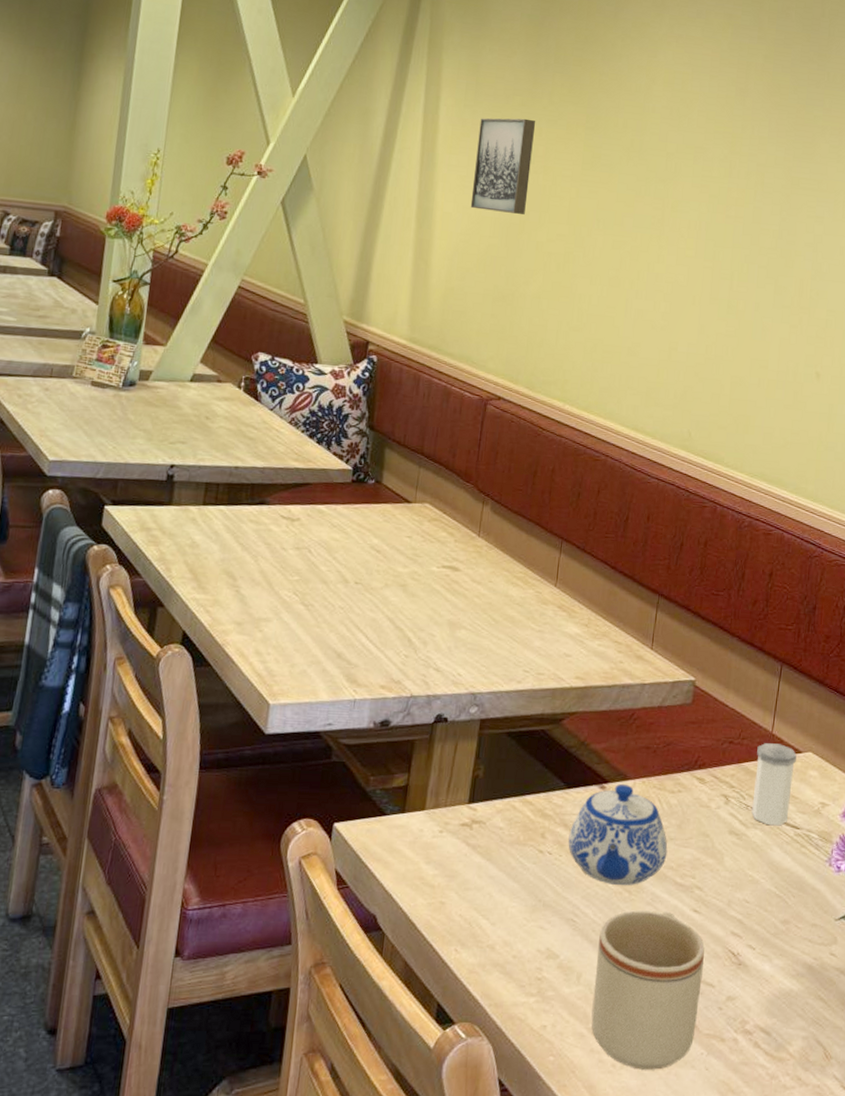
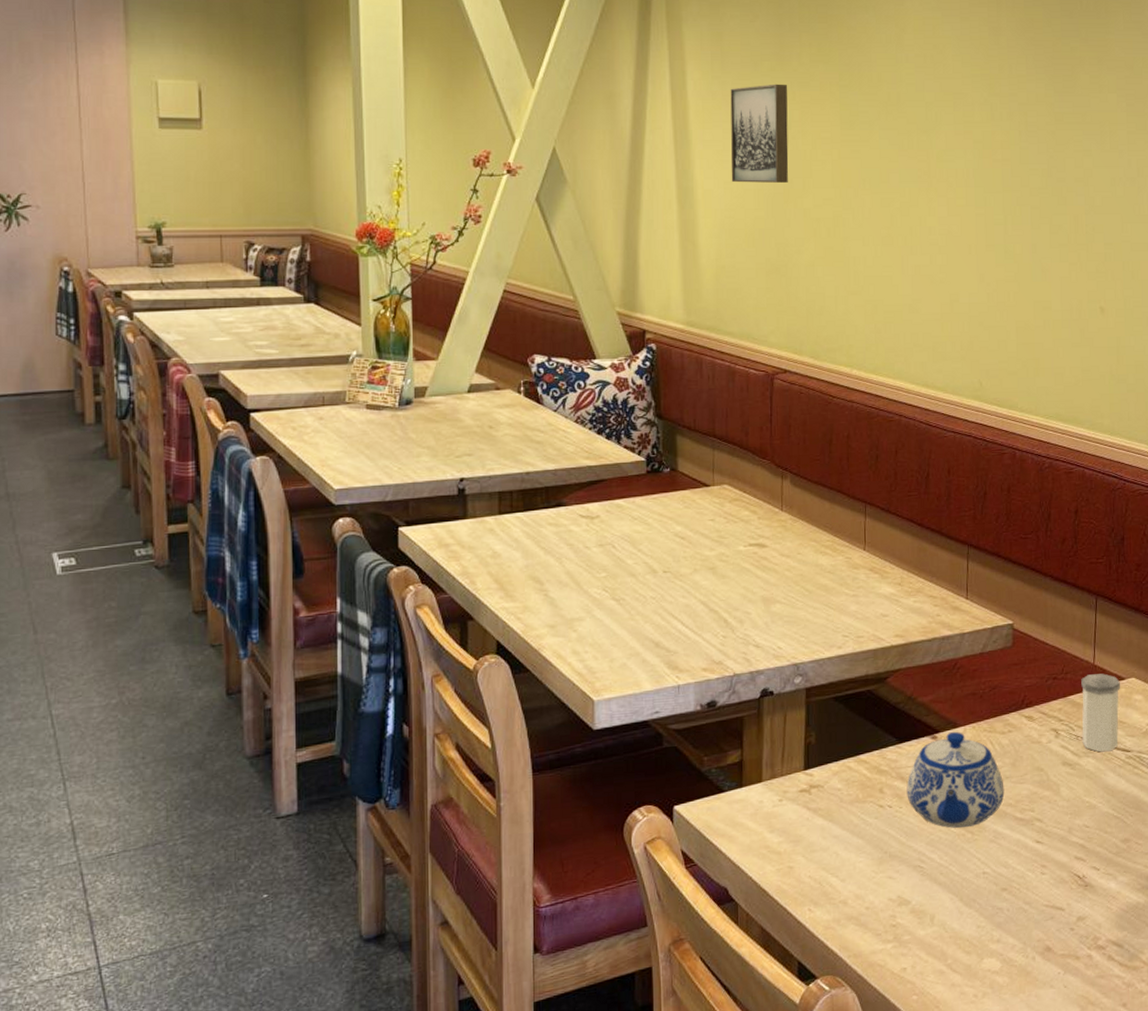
mug: present [591,910,705,1070] -> none [947,845,1052,996]

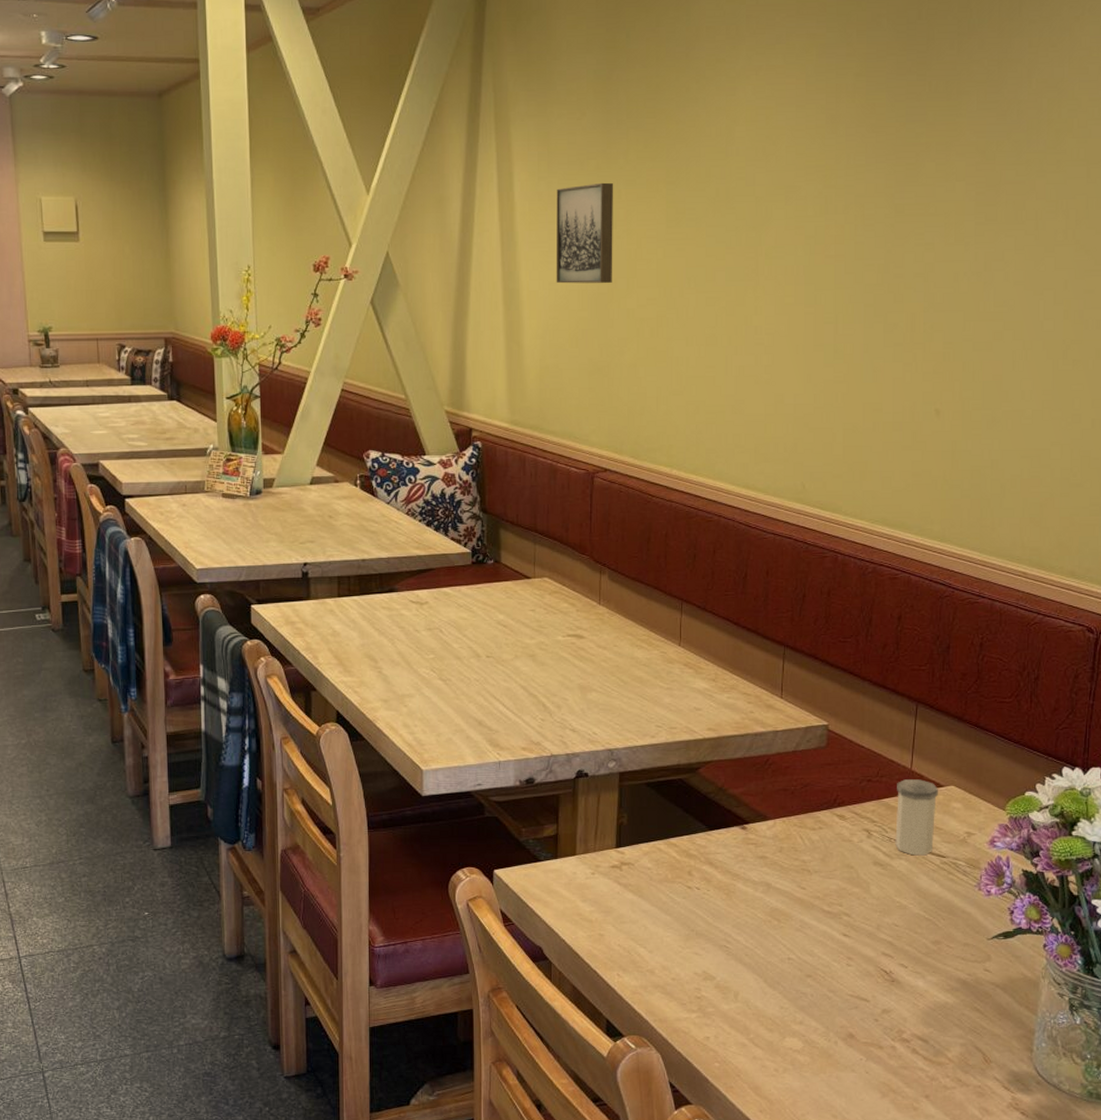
teapot: present [906,731,1005,828] -> none [715,823,813,915]

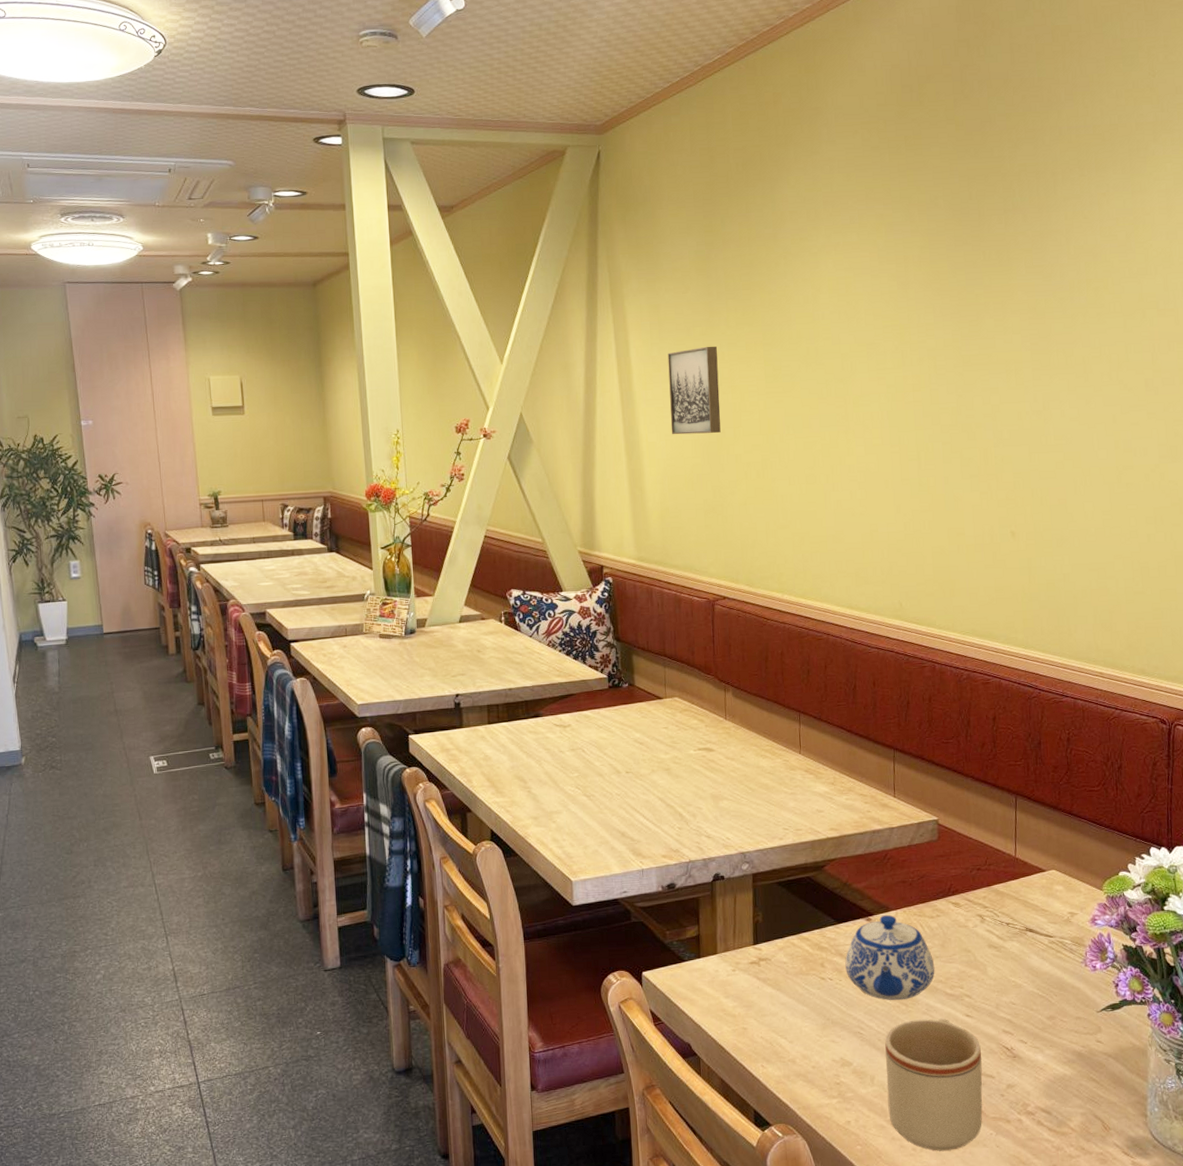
teapot: none [715,823,813,915] -> present [845,914,935,1001]
mug: none [751,936,856,1073] -> present [885,1018,983,1151]
salt shaker: present [895,779,938,856] -> none [1004,865,1041,937]

